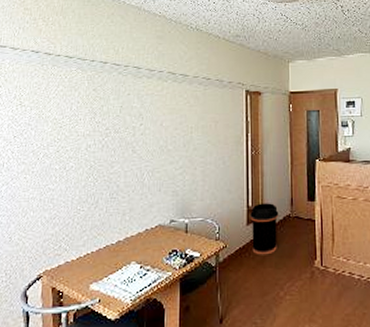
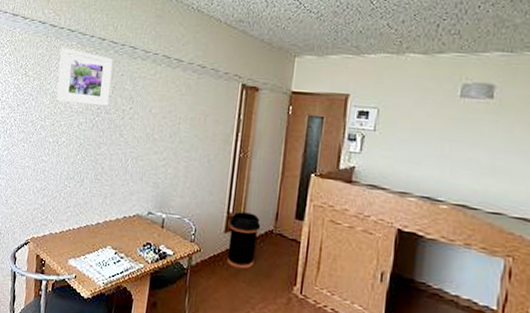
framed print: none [58,74,118,128] -> present [56,47,113,107]

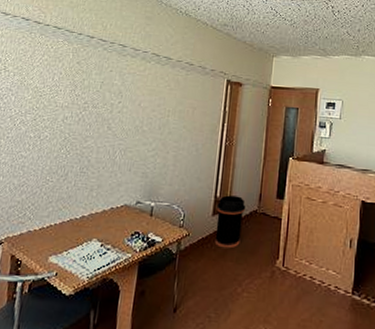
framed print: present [56,47,113,107] -> none [39,44,102,101]

